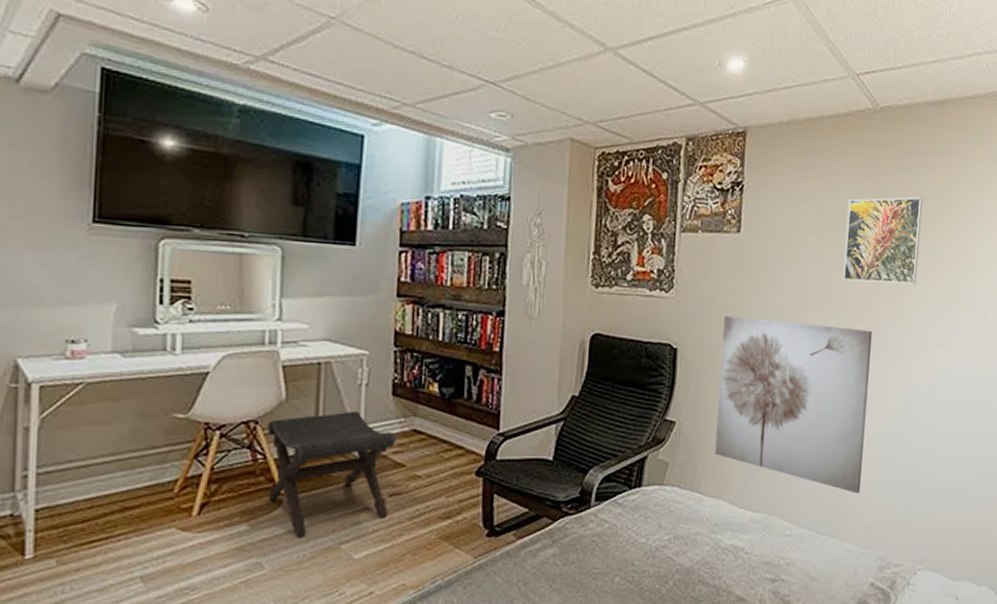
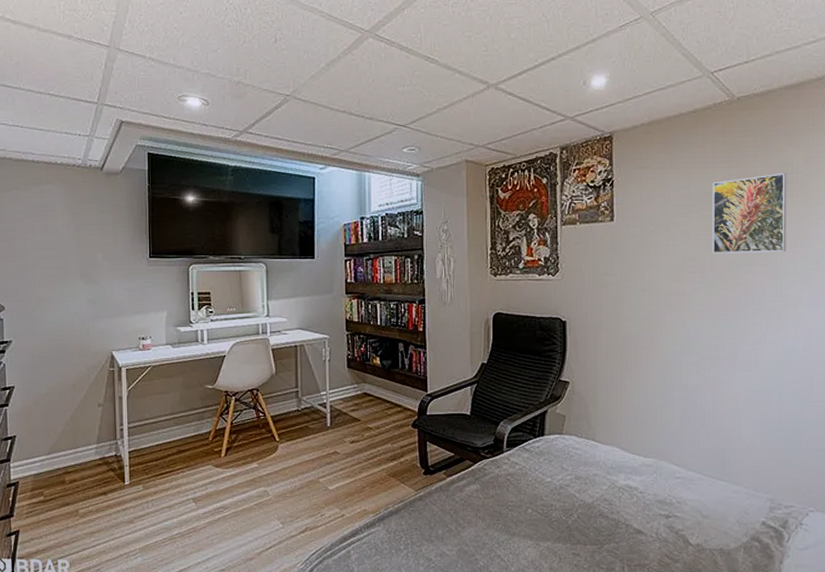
footstool: present [267,411,395,538] -> none [265,380,352,474]
wall art: present [714,315,872,493] -> none [605,291,745,441]

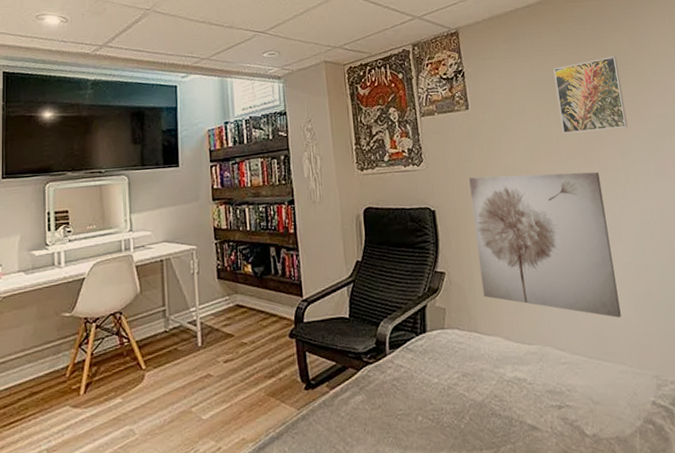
wall art: none [605,291,745,441] -> present [469,171,621,318]

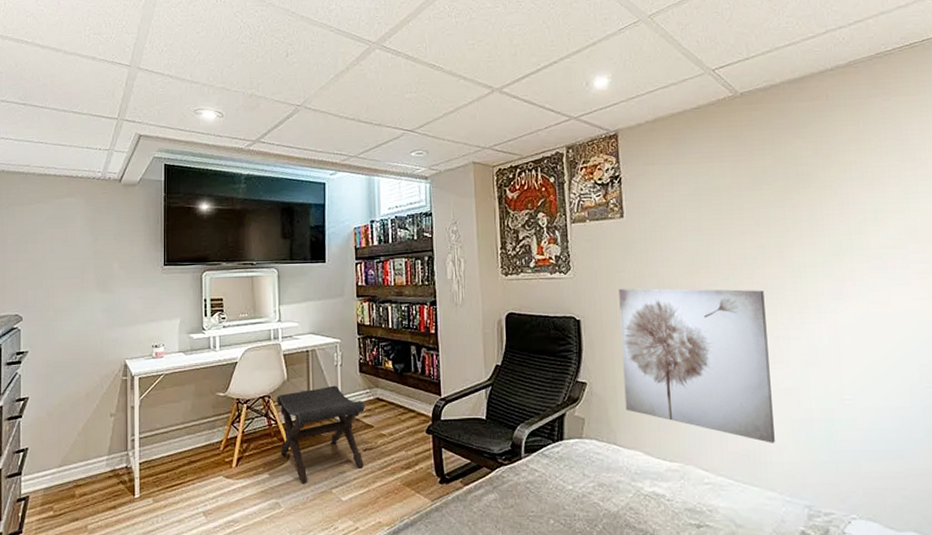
footstool: none [129,294,225,406] -> present [277,385,364,484]
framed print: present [553,56,628,134] -> none [721,165,803,248]

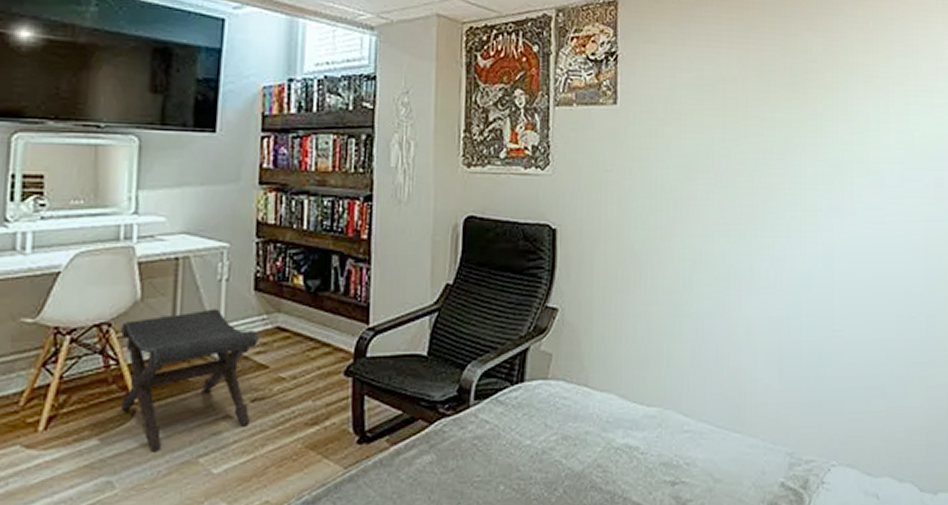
wall art: present [619,288,775,443] -> none [601,191,763,382]

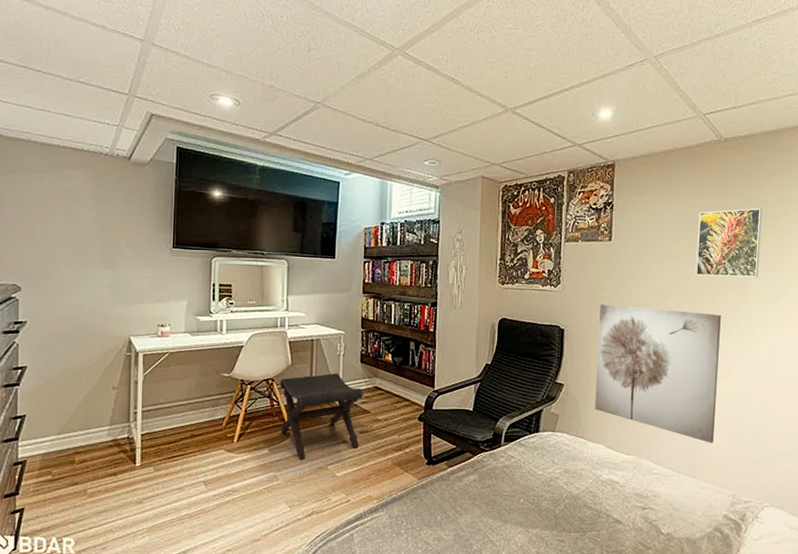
wall art: none [601,191,763,382] -> present [594,303,721,443]
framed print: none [727,61,806,152] -> present [695,208,763,278]

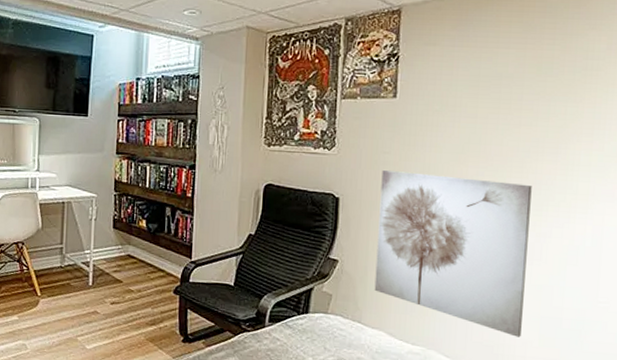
footstool: present [280,373,363,460] -> none [30,238,115,329]
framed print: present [695,208,763,278] -> none [499,58,587,141]

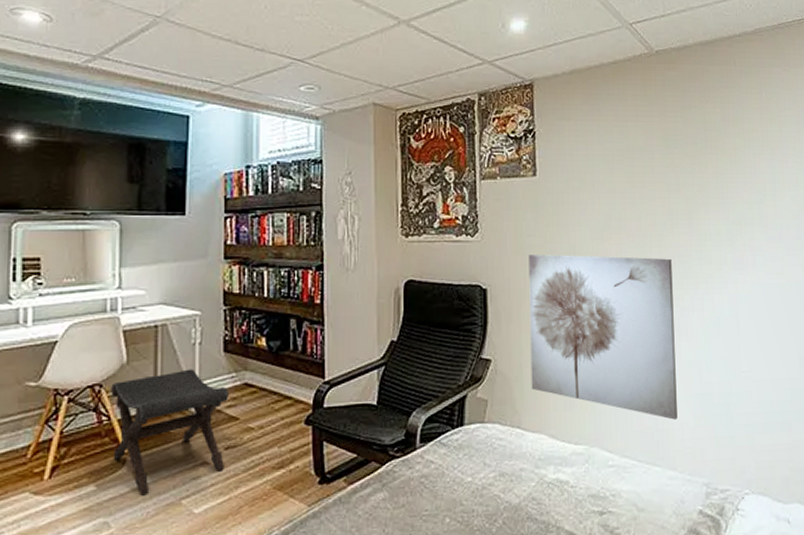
footstool: none [30,238,115,329] -> present [111,369,228,496]

